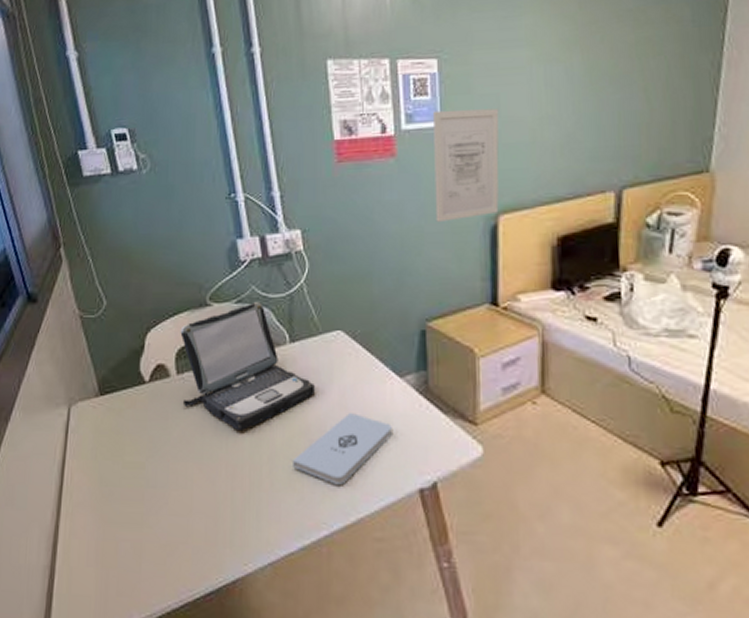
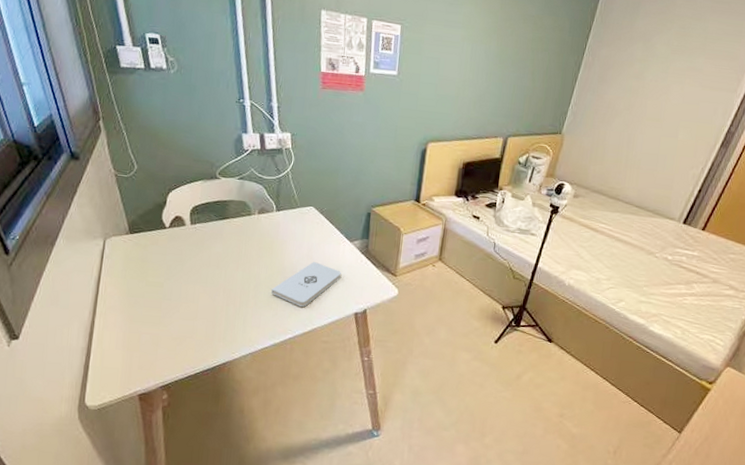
laptop: present [180,302,316,430] -> none [194,180,292,267]
wall art: present [433,108,499,222] -> none [386,63,438,142]

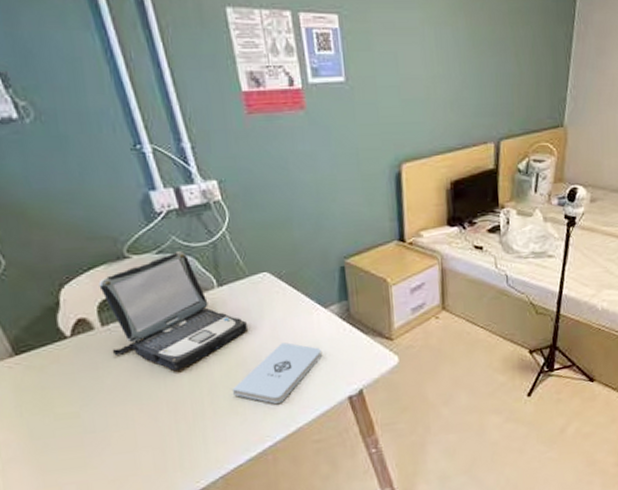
laptop: none [194,180,292,267] -> present [98,251,249,371]

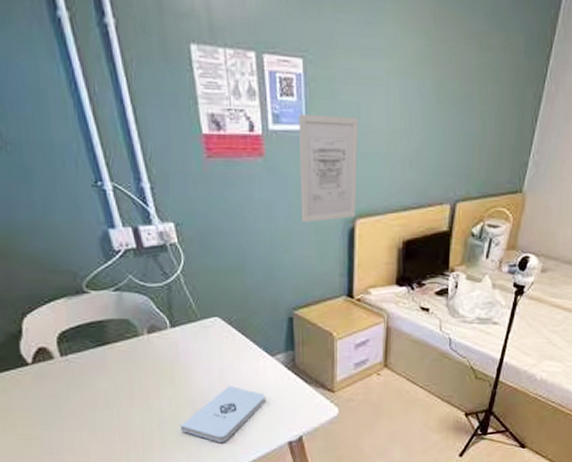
laptop: present [98,251,249,371] -> none [59,291,198,403]
wall art: none [338,65,402,170] -> present [299,113,359,222]

